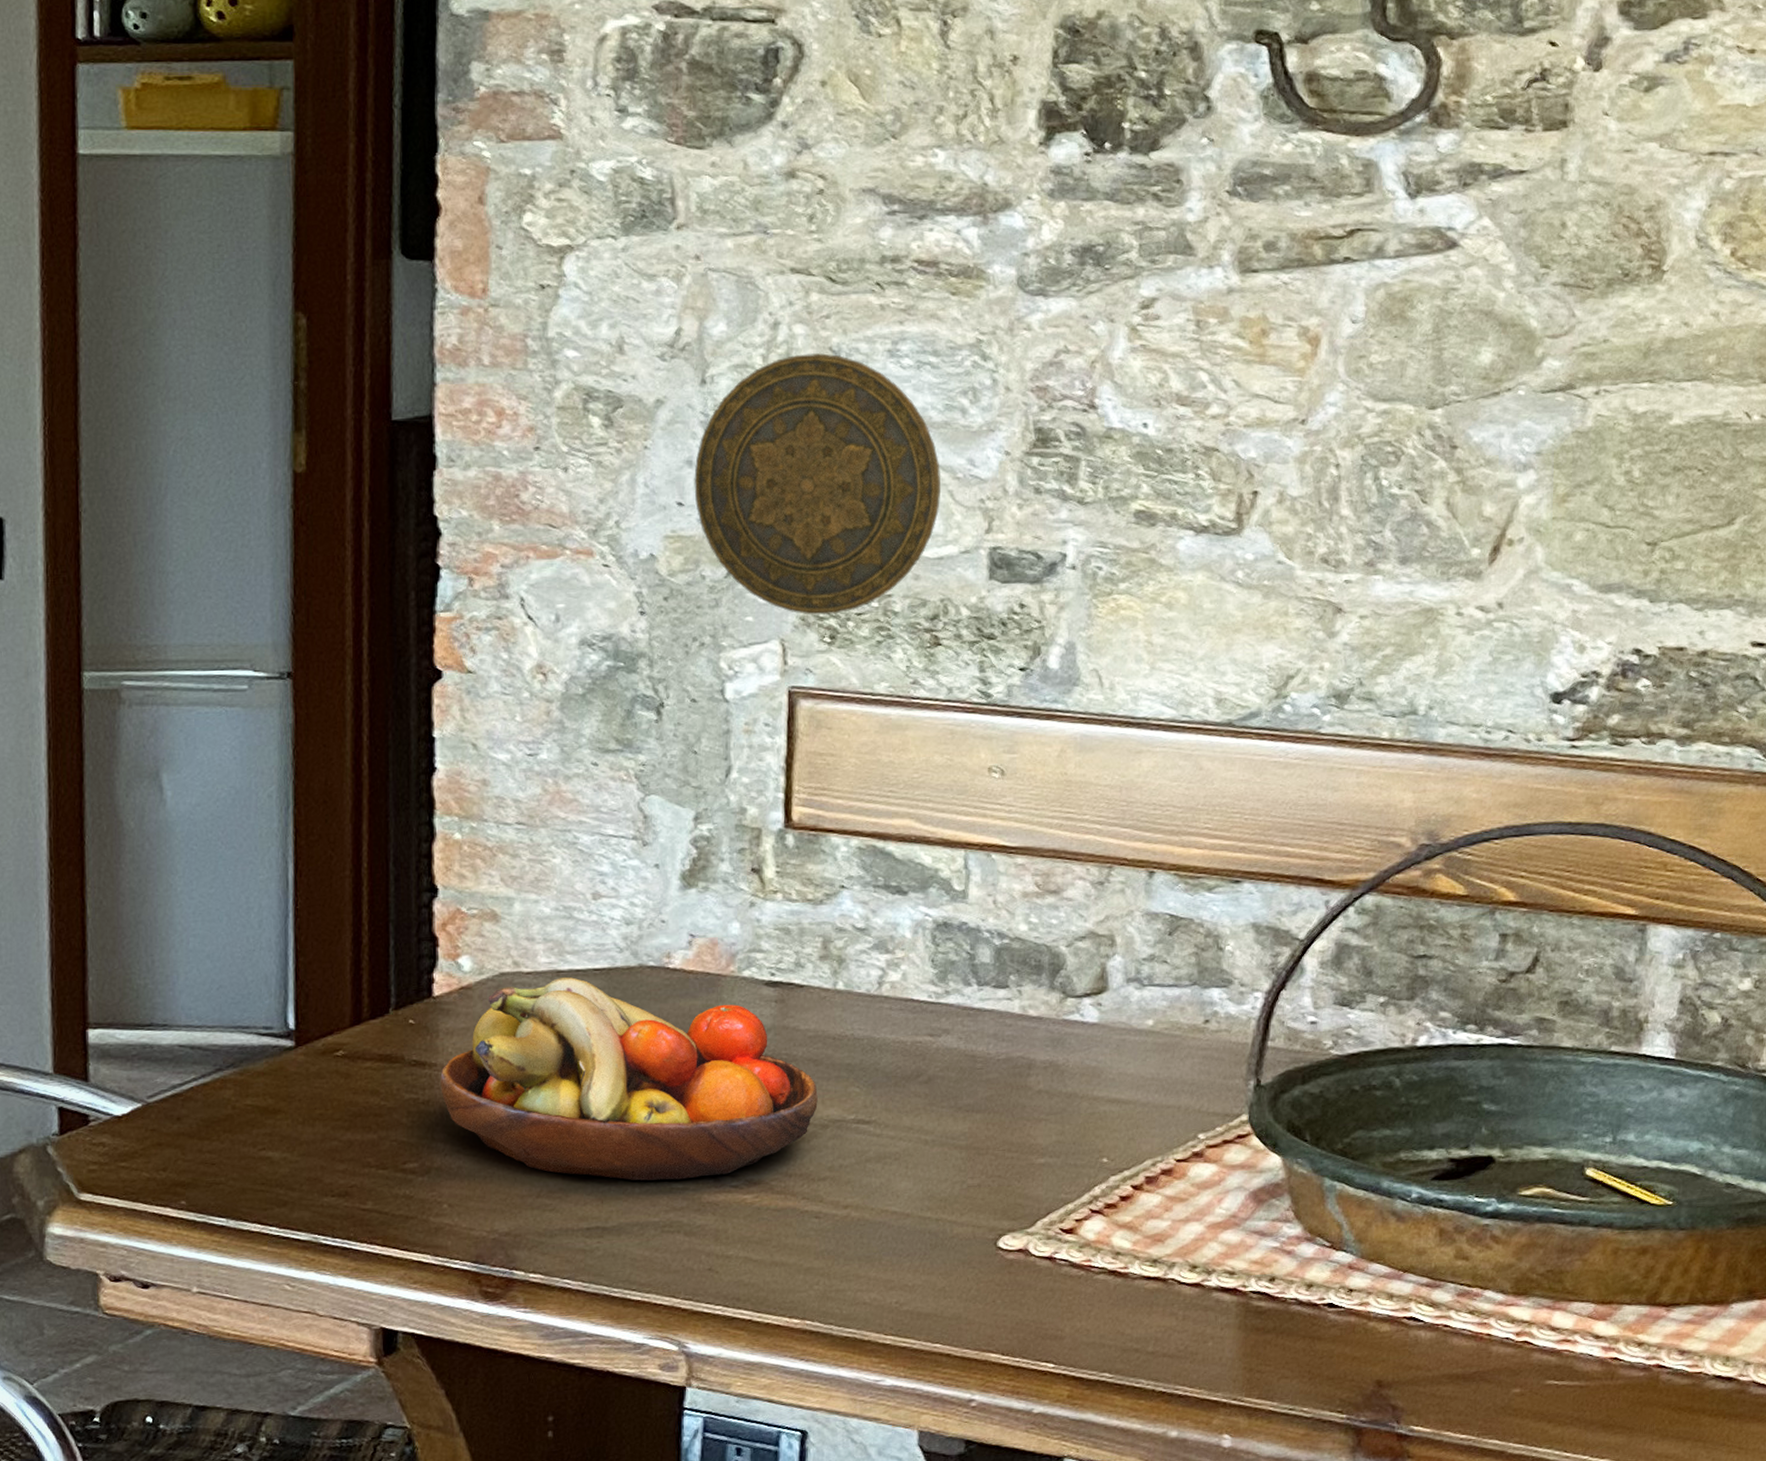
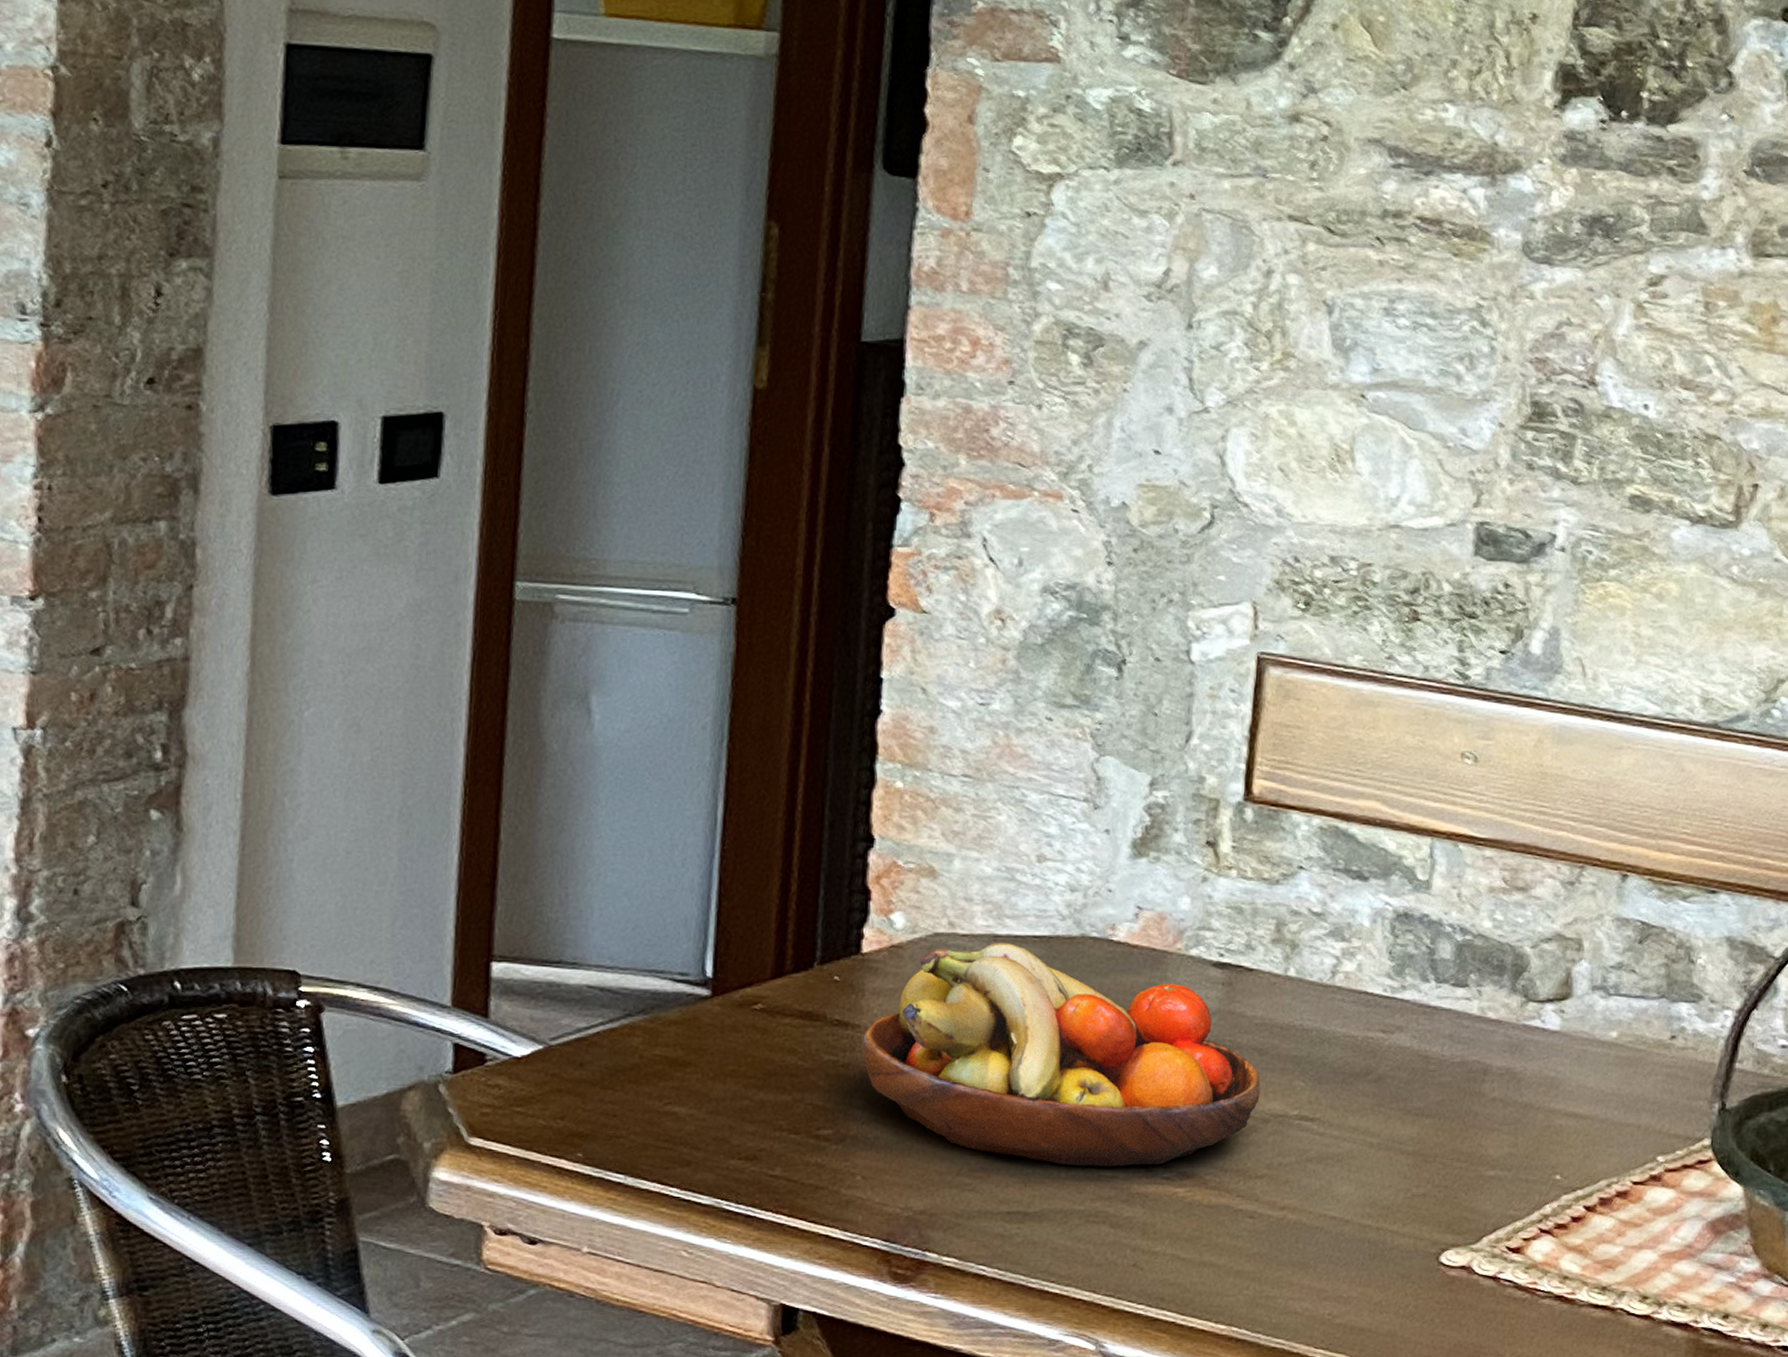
decorative plate: present [694,352,942,615] -> none [1172,305,1431,580]

